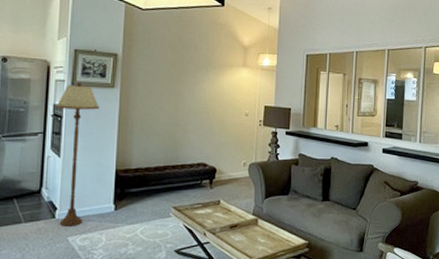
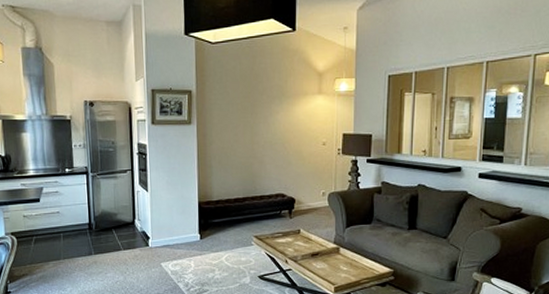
floor lamp: present [55,82,100,228] -> none [139,121,179,255]

